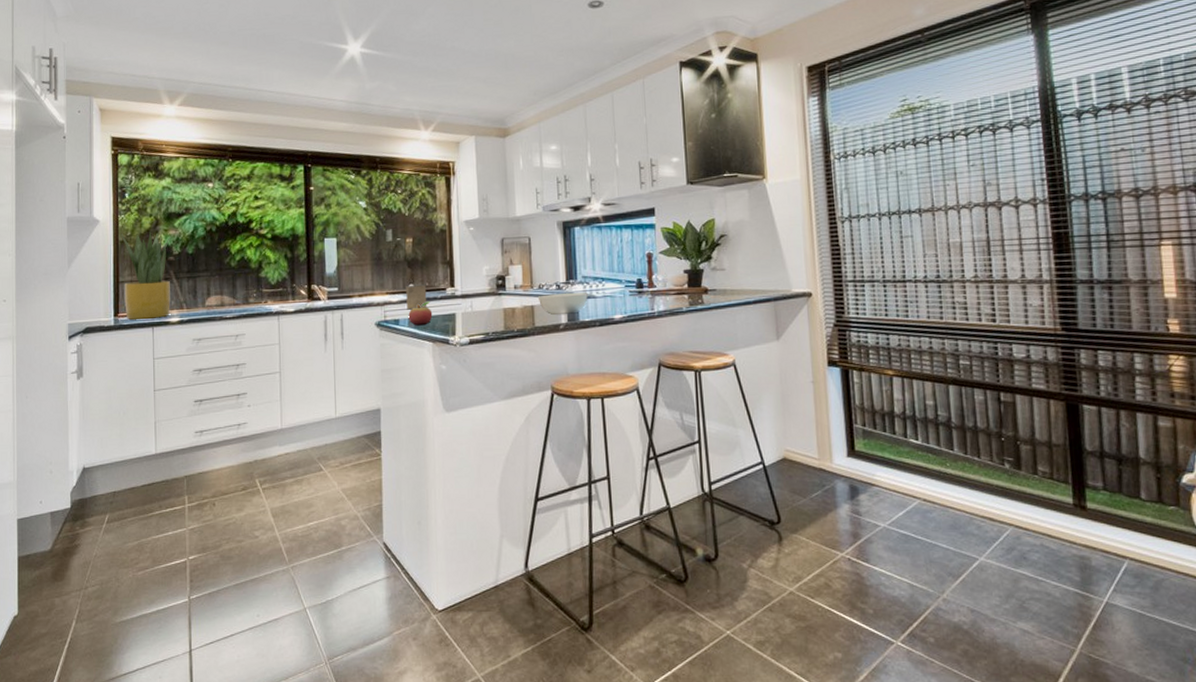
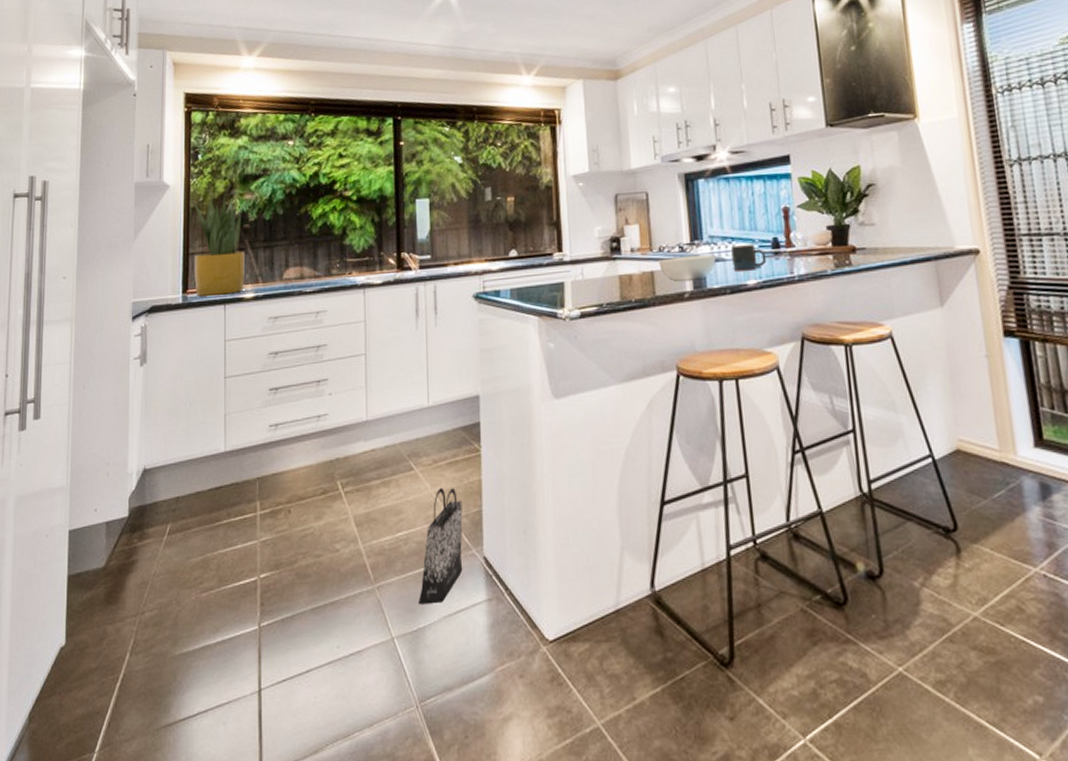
shopping bag: none [327,485,366,581] -> present [418,487,463,605]
tin can: present [406,284,427,310] -> none [507,249,532,279]
fruit: present [408,301,433,327] -> none [510,269,538,299]
mug: none [601,285,631,308] -> present [731,245,767,273]

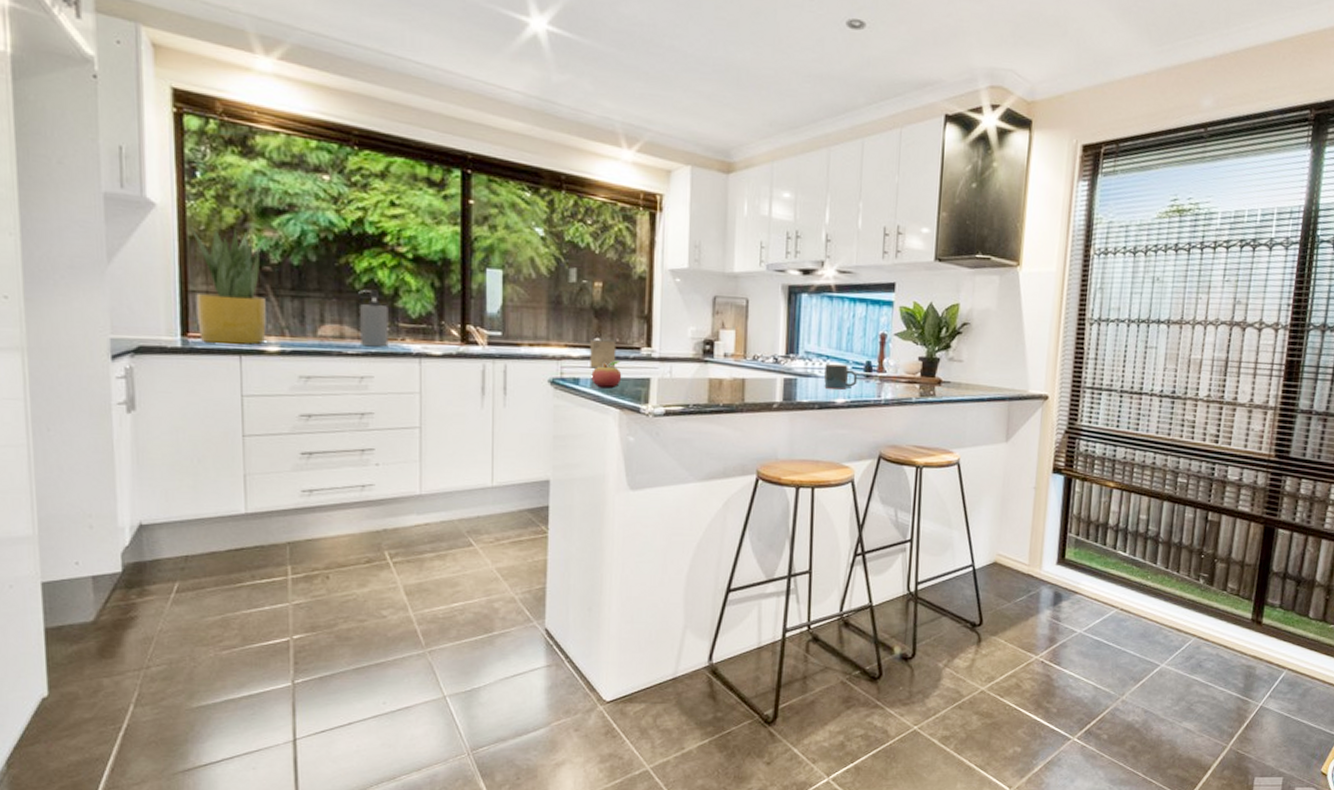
soap dispenser: none [315,231,339,284] -> present [358,289,389,347]
shopping bag: present [418,487,463,605] -> none [474,564,525,668]
tin can: none [507,249,532,279] -> present [590,338,617,369]
fruit: none [510,269,538,299] -> present [591,361,622,390]
bowl: present [658,255,717,283] -> none [750,367,810,394]

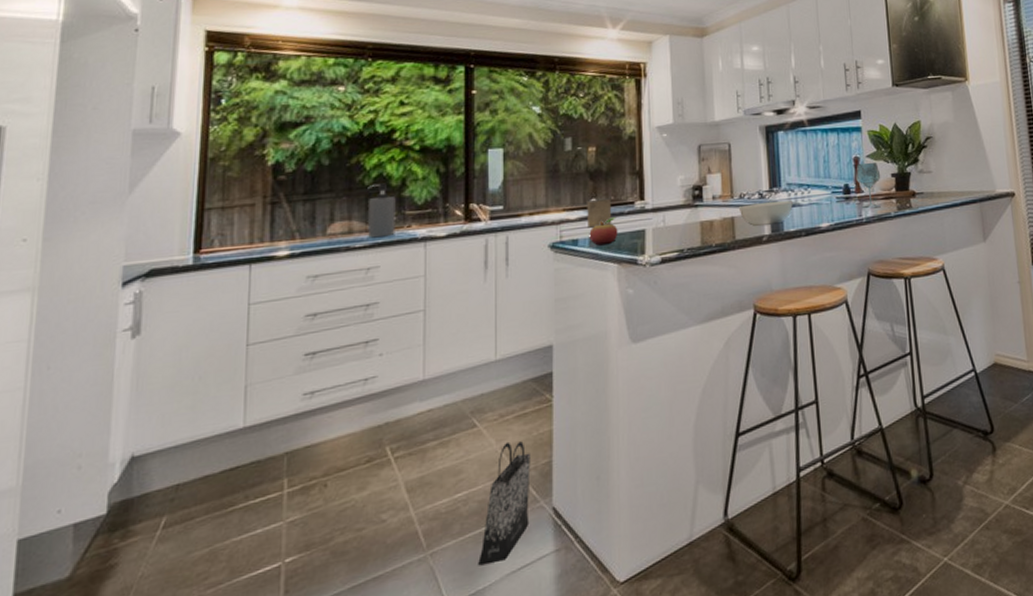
planter: present [190,226,271,345] -> none [211,143,287,256]
shopping bag: none [474,564,525,668] -> present [478,441,531,566]
bowl: none [750,367,810,394] -> present [738,201,794,227]
mug: present [824,364,858,391] -> none [807,191,839,217]
wine glass: none [880,341,908,391] -> present [856,162,881,209]

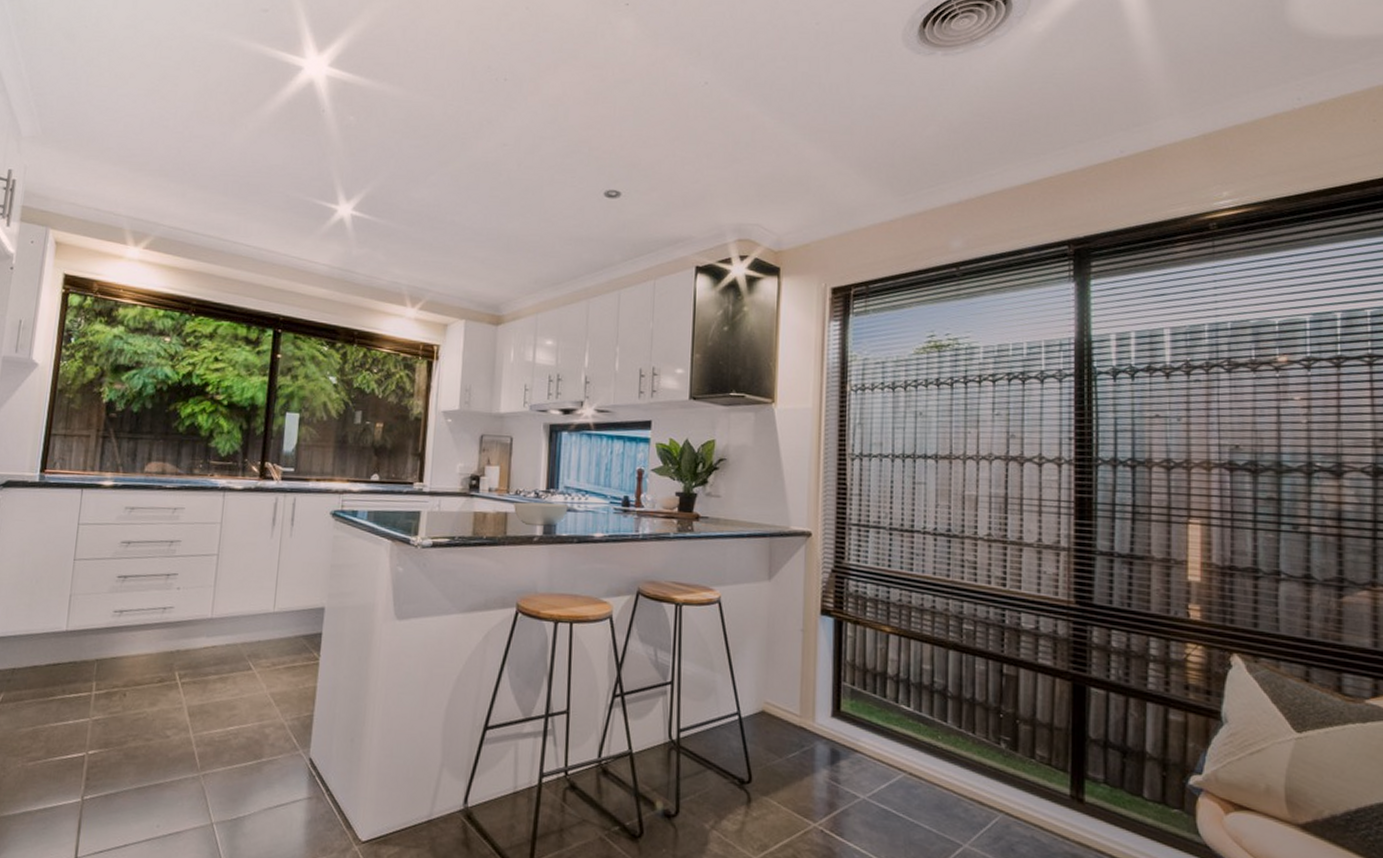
soap dispenser: present [368,183,396,238] -> none [178,431,203,482]
shopping bag: present [478,441,531,566] -> none [241,689,295,796]
tin can: present [587,198,612,228] -> none [367,474,393,502]
fruit: present [589,217,618,247] -> none [368,495,396,522]
wine glass: present [856,162,881,209] -> none [638,477,665,526]

